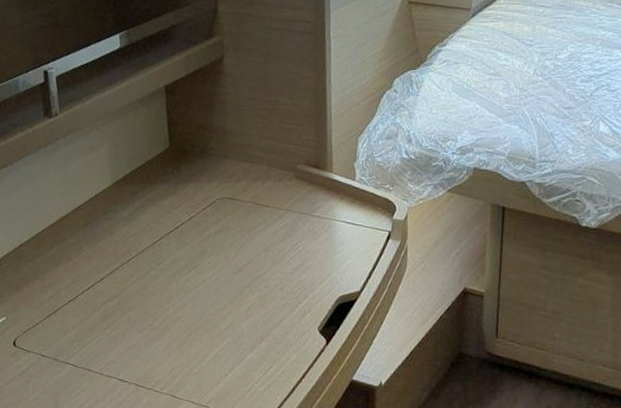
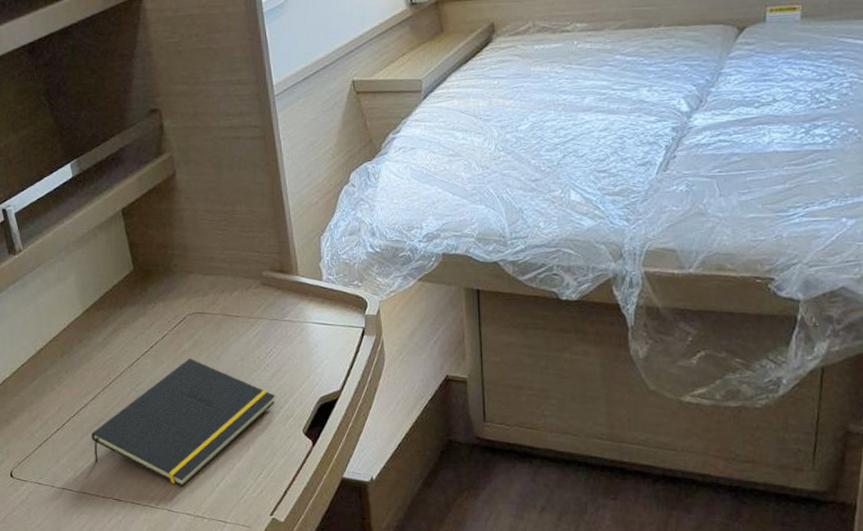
notepad: none [103,242,296,374] -> present [91,358,276,487]

